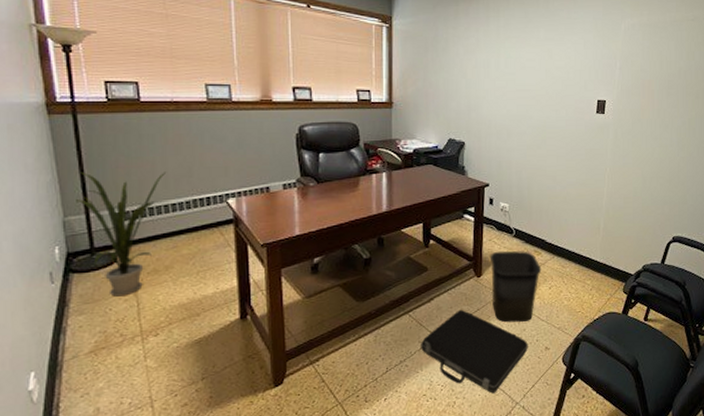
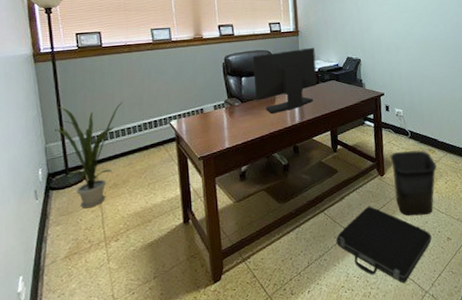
computer monitor: none [333,123,411,198] -> present [252,47,317,113]

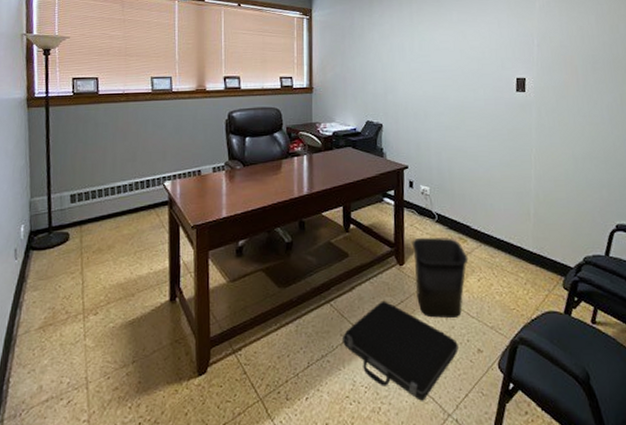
house plant: present [55,102,122,209] -> none [41,156,114,274]
computer monitor: present [252,47,317,113] -> none [259,107,331,181]

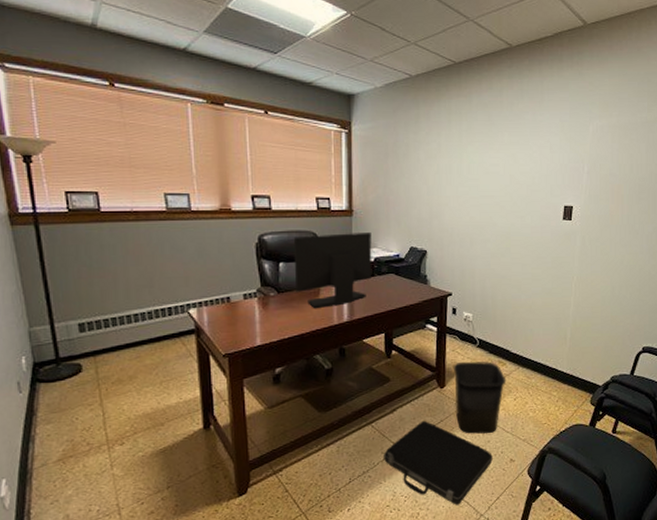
computer monitor: none [259,107,331,181] -> present [293,231,372,308]

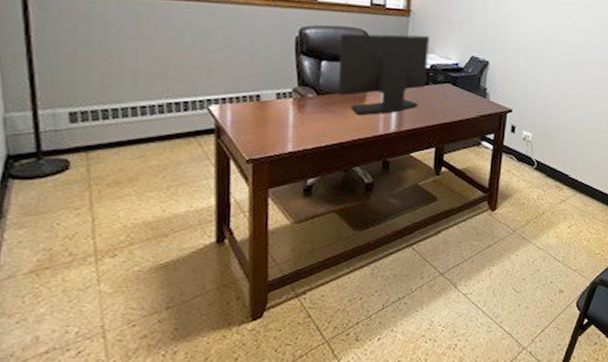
briefcase: present [384,420,493,505] -> none [423,245,541,337]
waste bin: present [453,361,507,435] -> none [505,183,563,263]

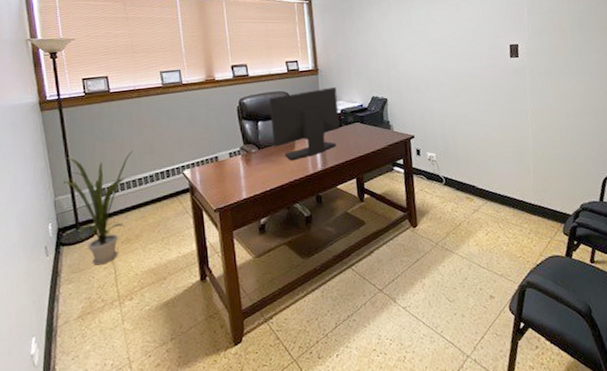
house plant: none [21,61,135,210] -> present [64,151,132,265]

